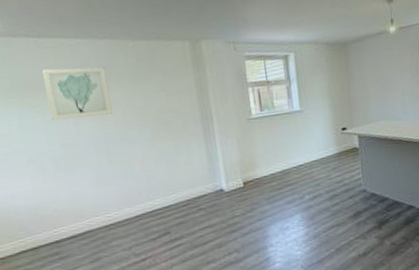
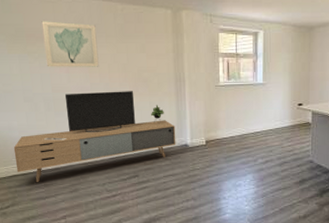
media console: none [18,136,210,256] -> present [13,91,176,182]

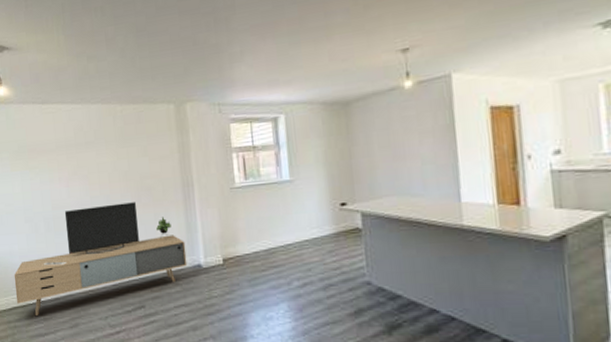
wall art: present [41,21,99,67] -> none [42,131,99,183]

